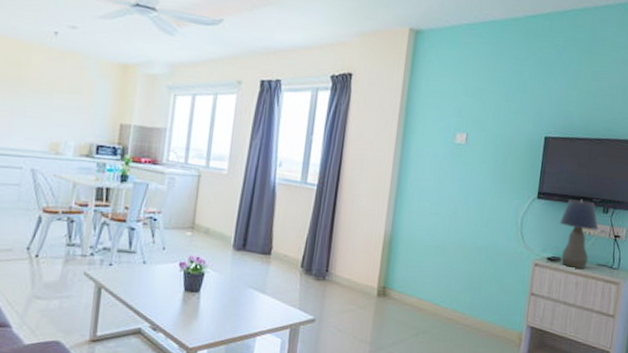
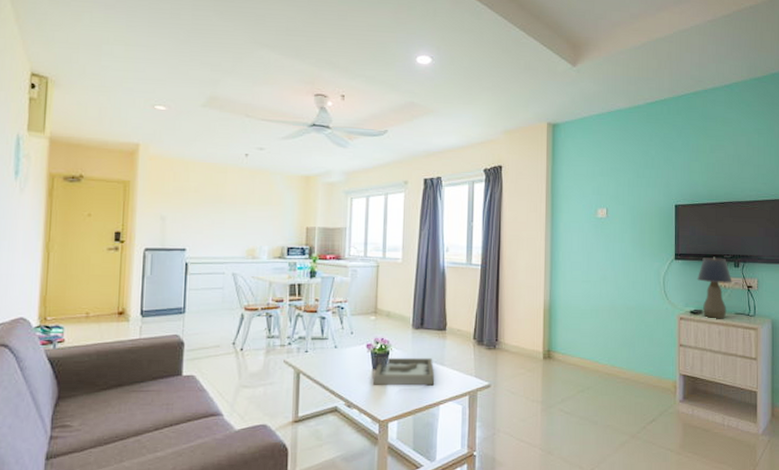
decorative tray: none [184,279,254,315] -> present [373,357,435,386]

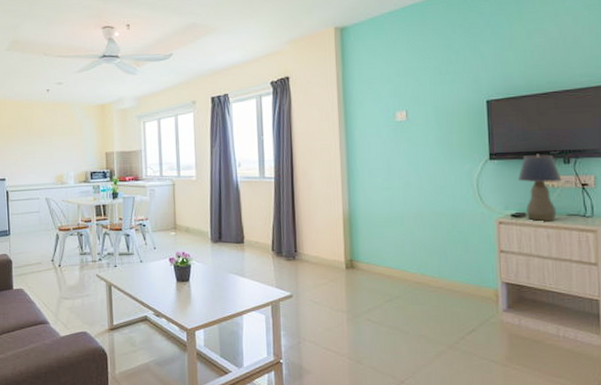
decorative tray: present [373,357,435,386] -> none [178,269,237,297]

